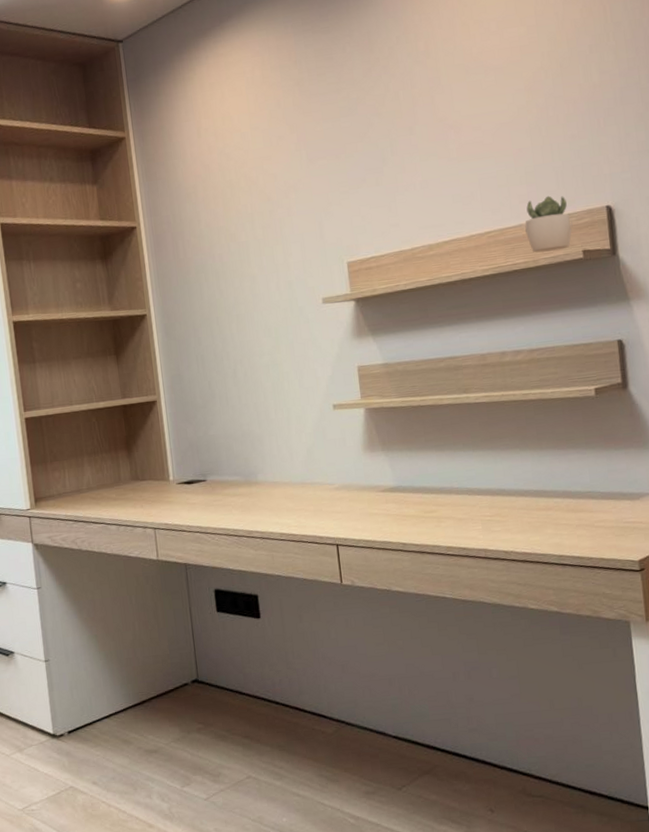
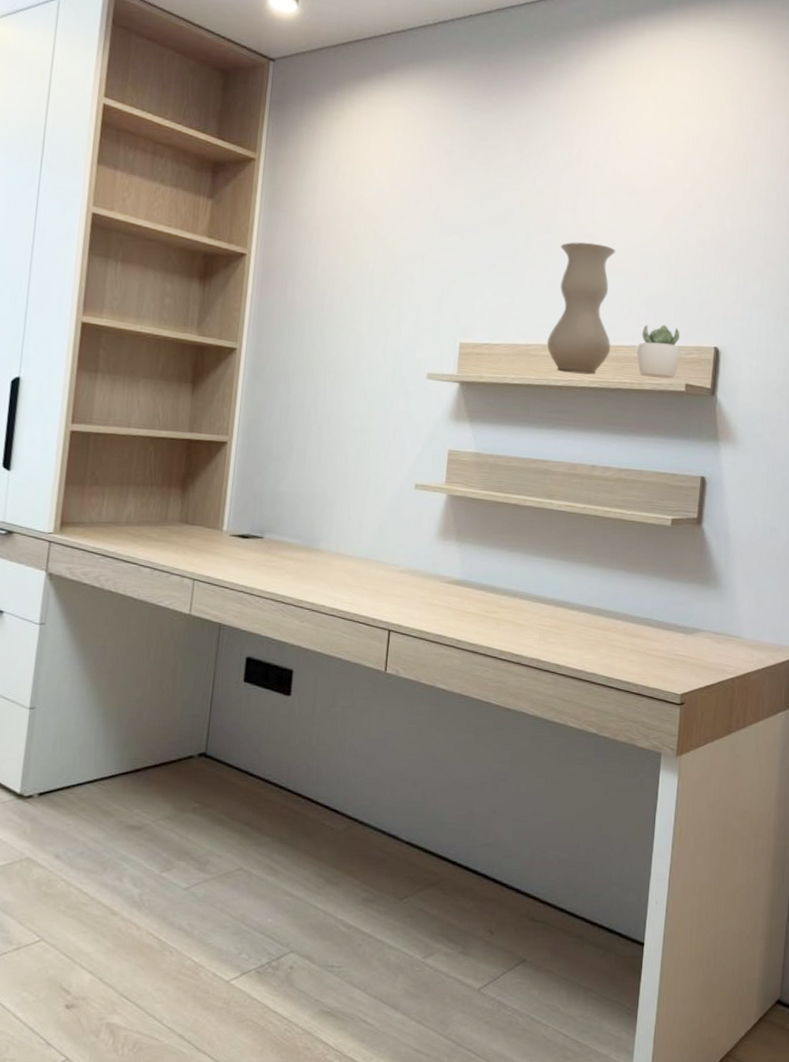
vase: none [426,131,498,268] -> present [546,242,616,375]

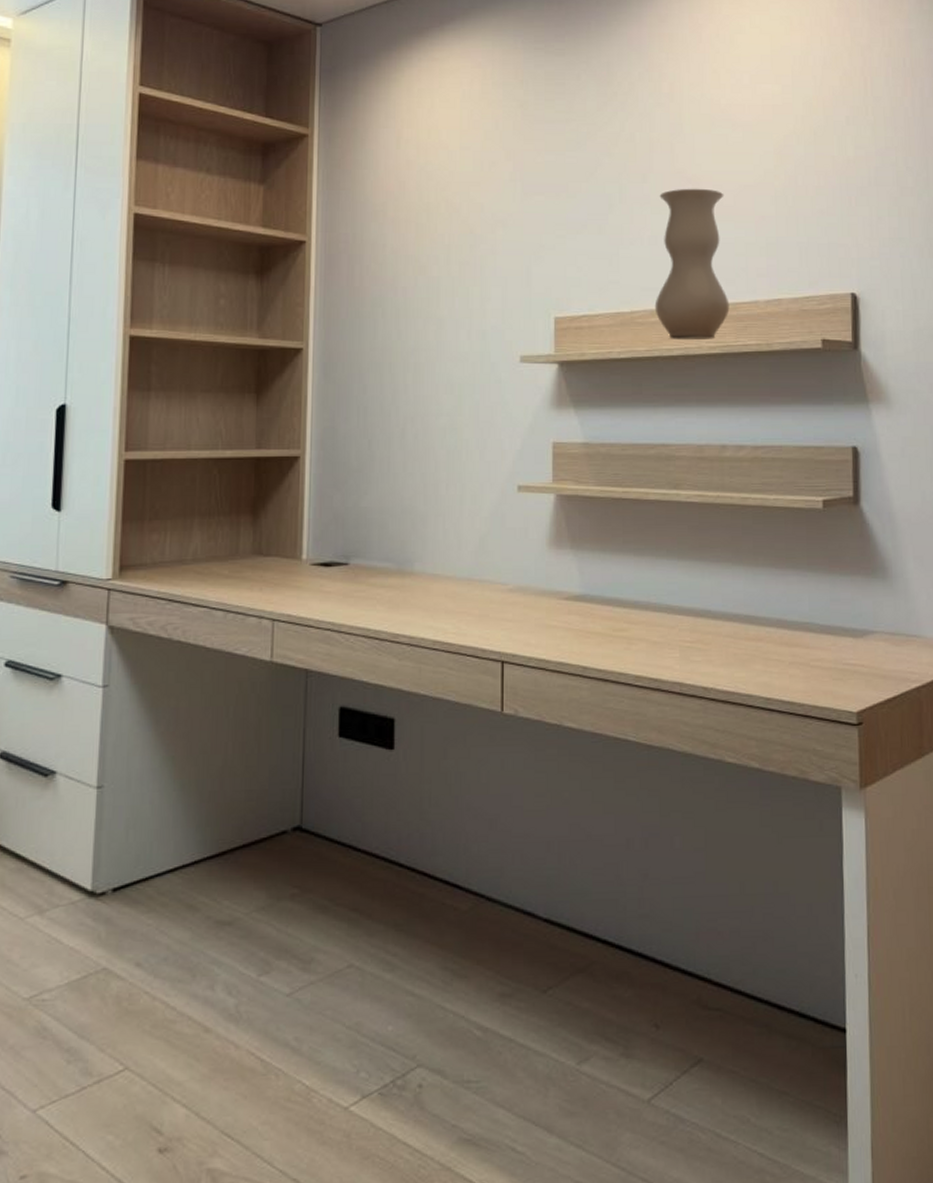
succulent plant: present [637,324,682,379] -> none [761,273,813,336]

